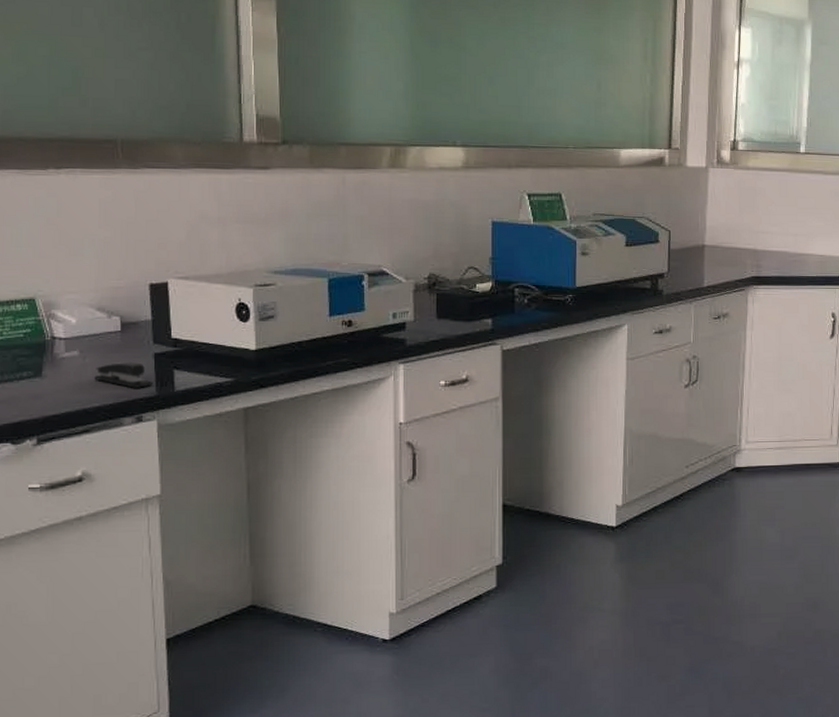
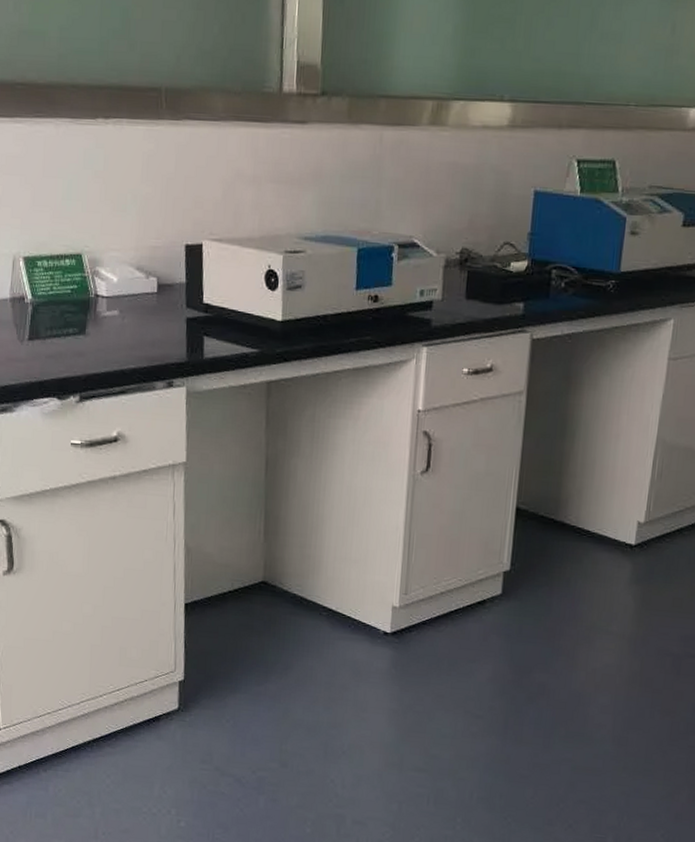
stapler: present [94,361,154,388] -> none [132,324,185,353]

